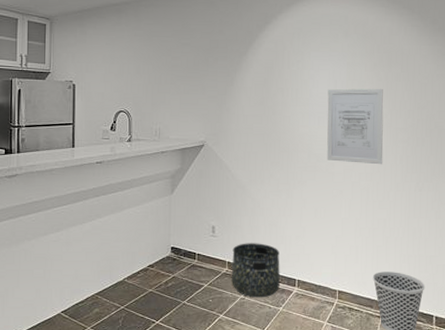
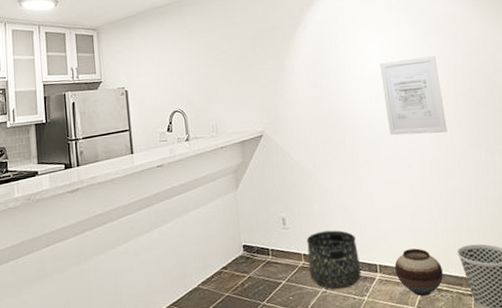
vase: none [312,269,356,313] -> present [395,248,443,297]

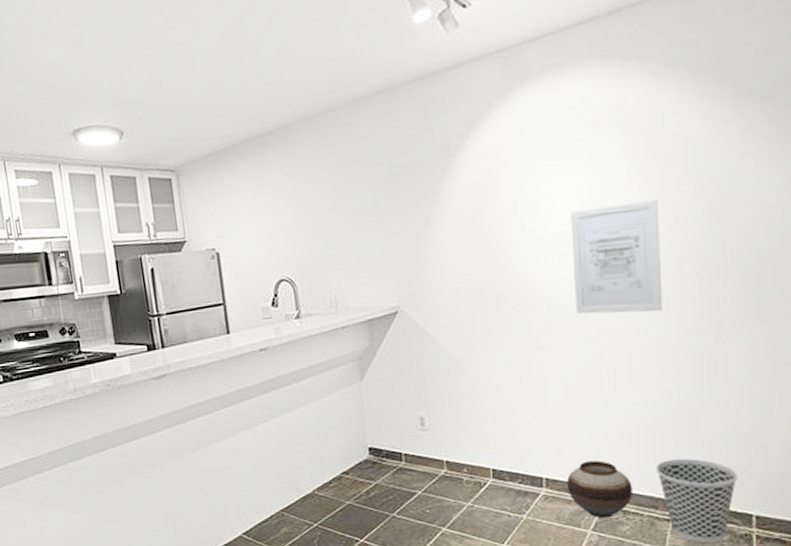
basket: present [306,230,361,290] -> none [451,434,520,505]

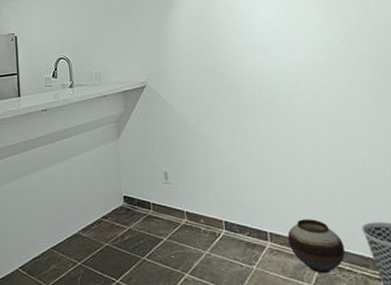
wall art: present [570,199,663,314] -> none [270,11,349,96]

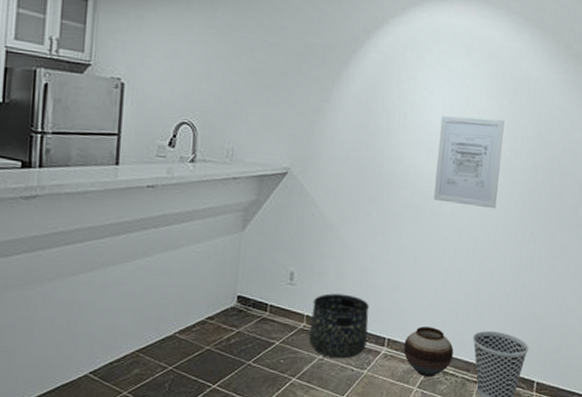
basket: none [189,190,249,254] -> present [309,293,369,359]
wall art: none [270,11,349,96] -> present [433,115,505,209]

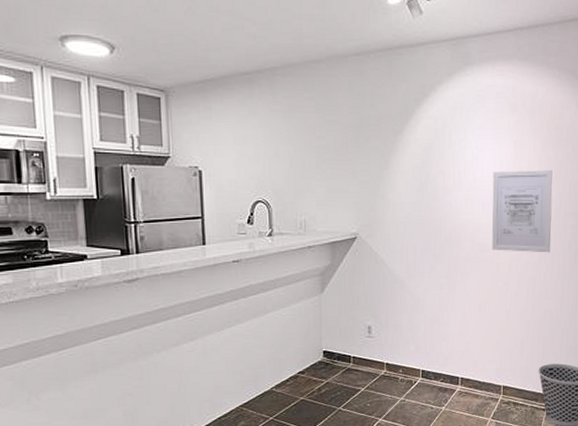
basket: present [309,293,369,359] -> none [391,341,442,399]
vase: present [403,326,454,377] -> none [476,364,521,409]

